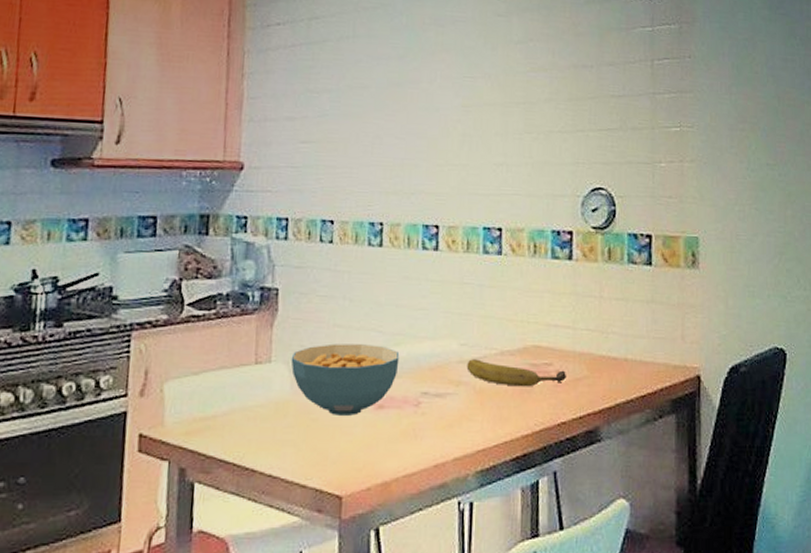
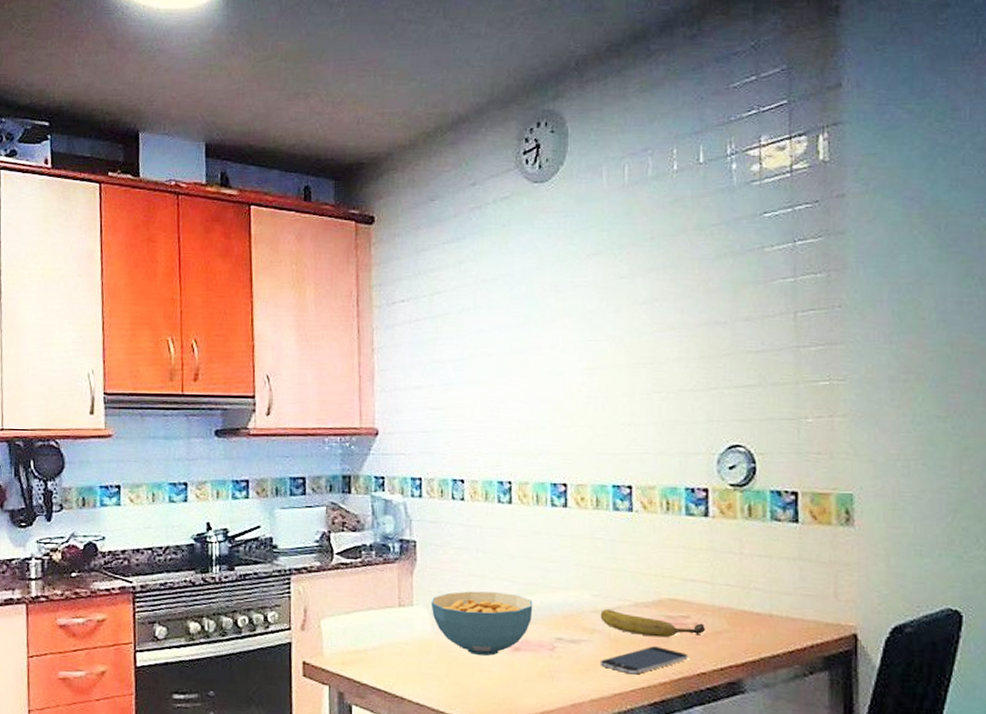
smartphone: none [464,396,550,428] -> present [599,645,689,675]

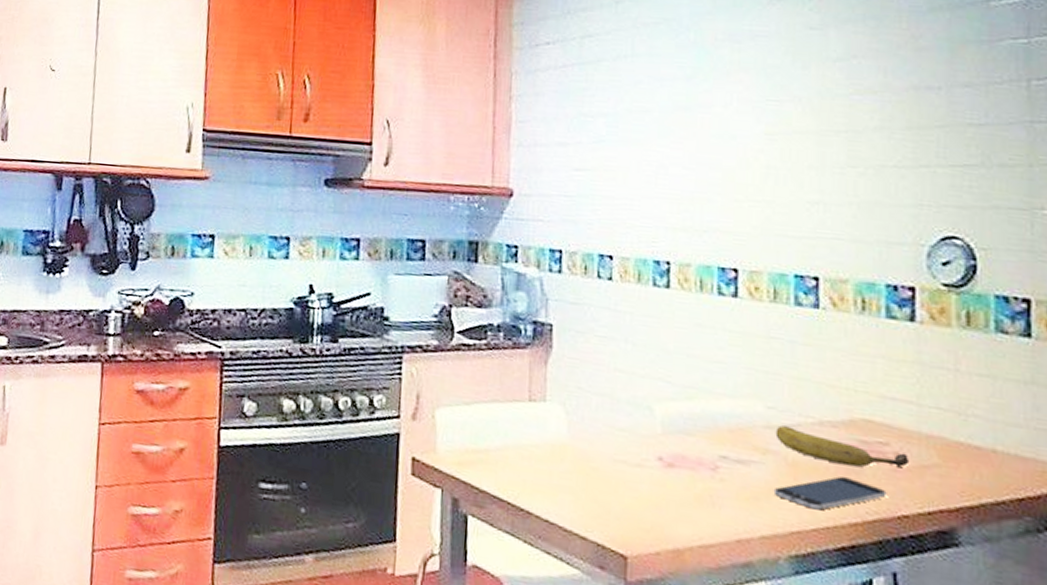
cereal bowl: present [431,591,533,656] -> none [567,389,692,471]

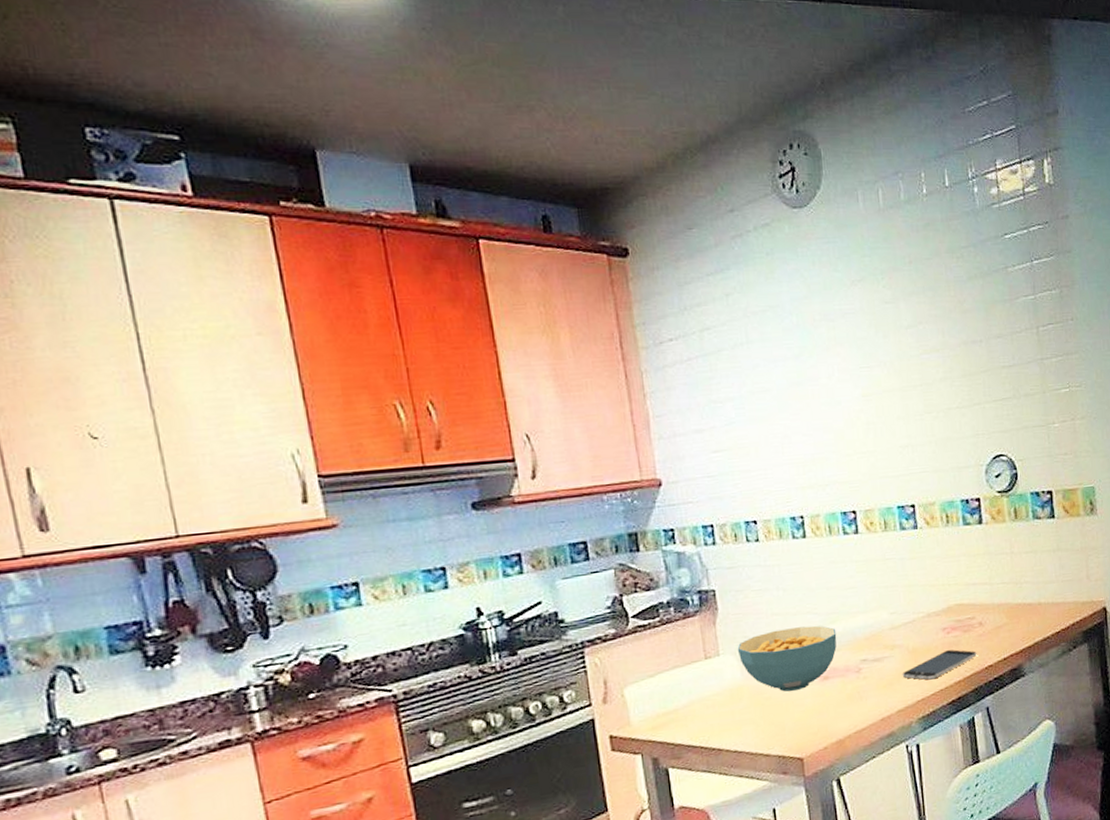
cereal bowl: none [567,389,692,471] -> present [737,625,837,692]
fruit: present [775,425,910,467] -> none [898,621,989,643]

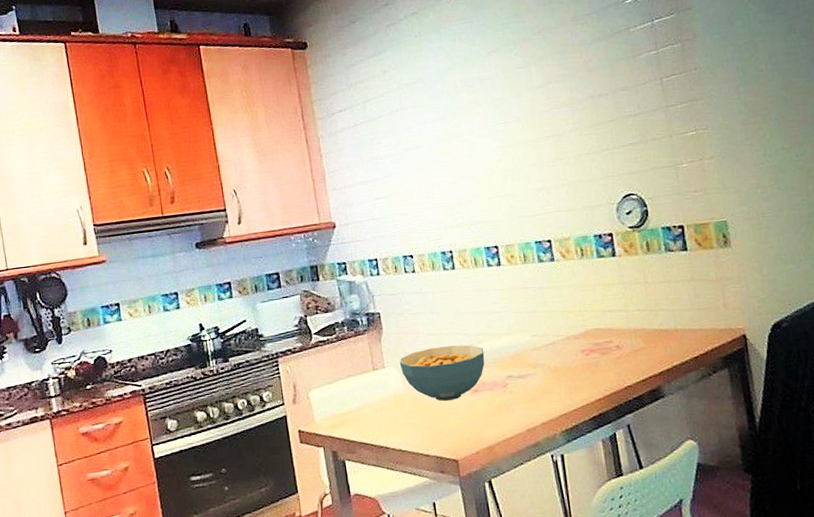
smartphone: present [902,649,977,680] -> none [545,369,616,397]

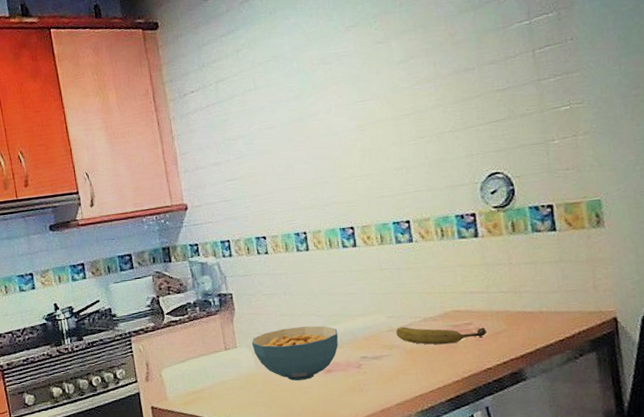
fruit: none [540,345,627,363] -> present [396,327,488,345]

